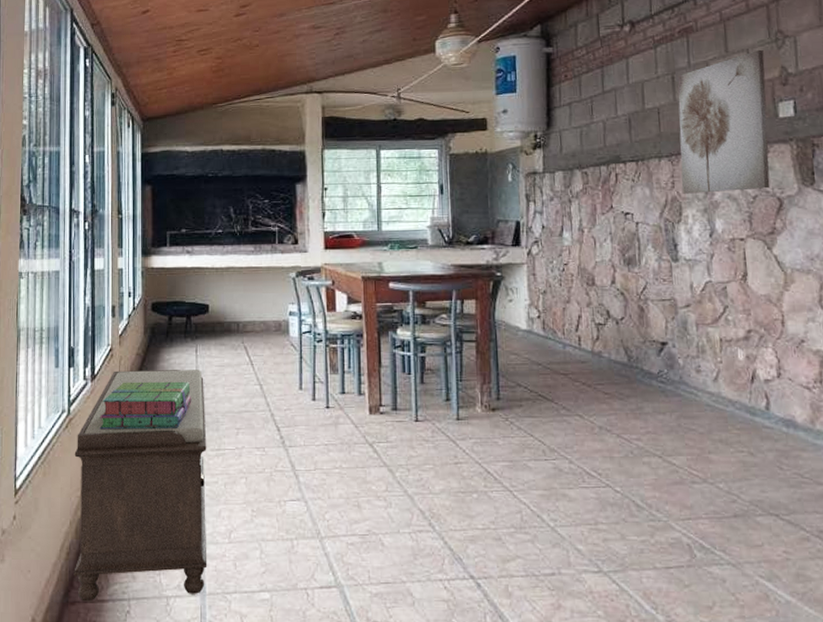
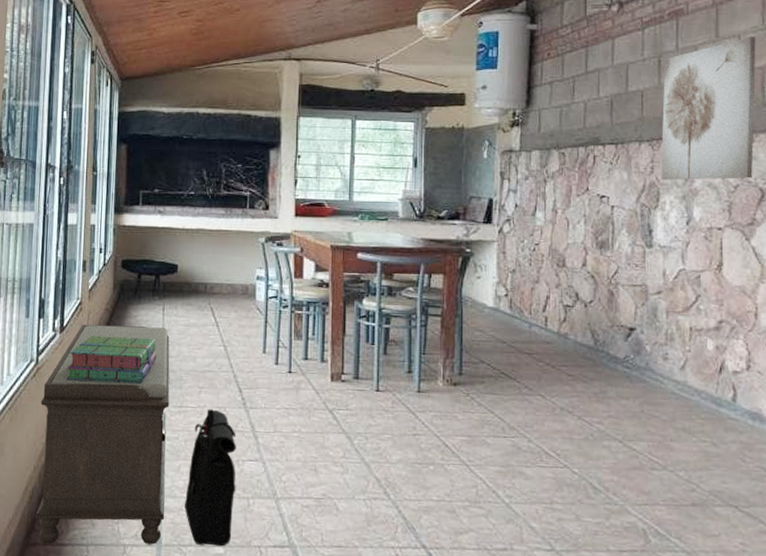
backpack: none [227,450,279,591] -> present [185,409,236,547]

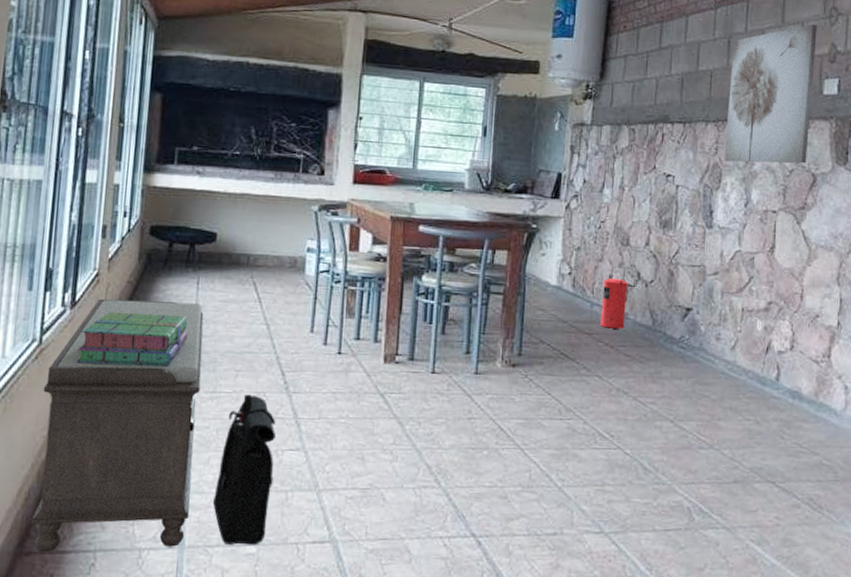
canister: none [540,287,567,349] -> present [600,266,628,329]

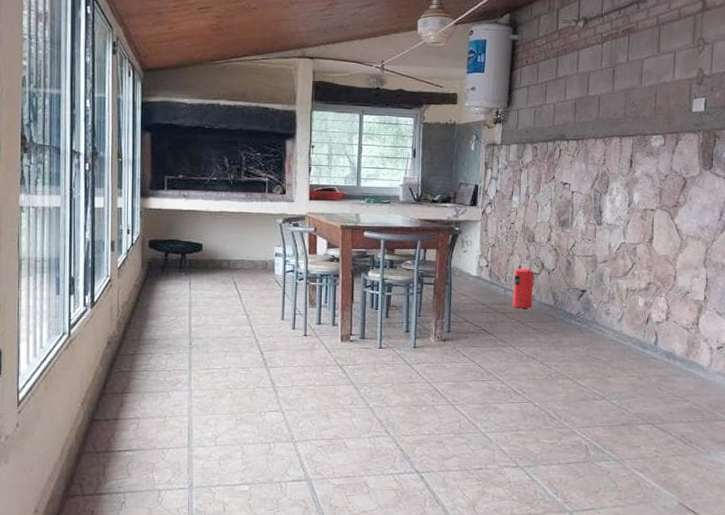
bench: present [31,298,204,553] -> none [74,299,198,495]
stack of books: present [76,311,188,366] -> none [98,309,185,350]
backpack: present [213,394,276,545] -> none [213,370,259,485]
wall art: present [724,24,817,164] -> none [610,52,687,171]

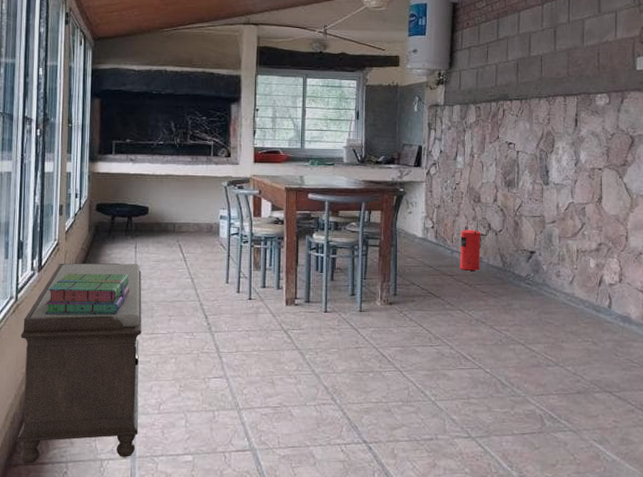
bench: none [74,299,198,495] -> present [17,263,142,464]
stack of books: none [98,309,185,350] -> present [45,273,130,315]

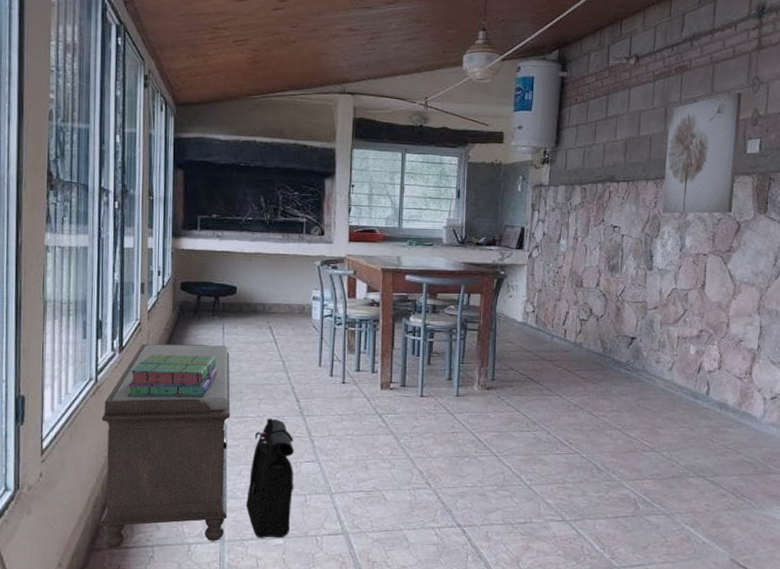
backpack: none [157,334,203,455] -> present [246,418,294,538]
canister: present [460,219,481,271] -> none [559,304,582,356]
wall art: none [555,12,629,129] -> present [662,92,742,214]

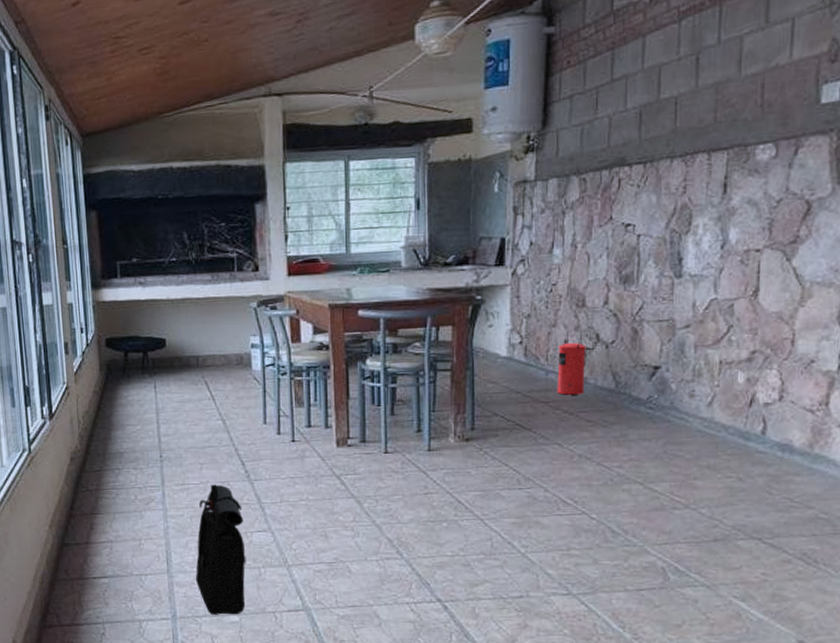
bench: present [99,343,231,548] -> none [39,406,177,625]
stack of books: present [127,354,218,397] -> none [61,418,154,467]
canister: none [559,304,582,356] -> present [557,329,586,395]
wall art: present [662,92,742,214] -> none [694,17,813,200]

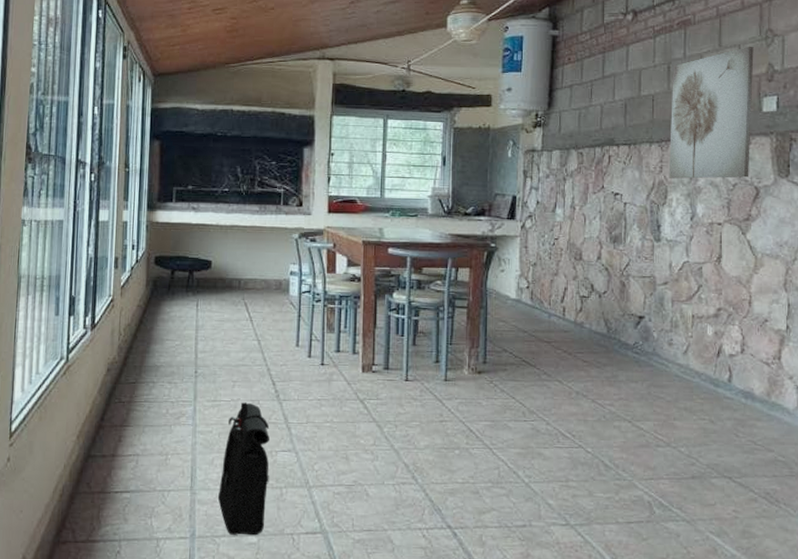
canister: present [557,329,586,395] -> none [558,279,583,337]
wall art: none [694,17,813,200] -> present [668,46,754,179]

